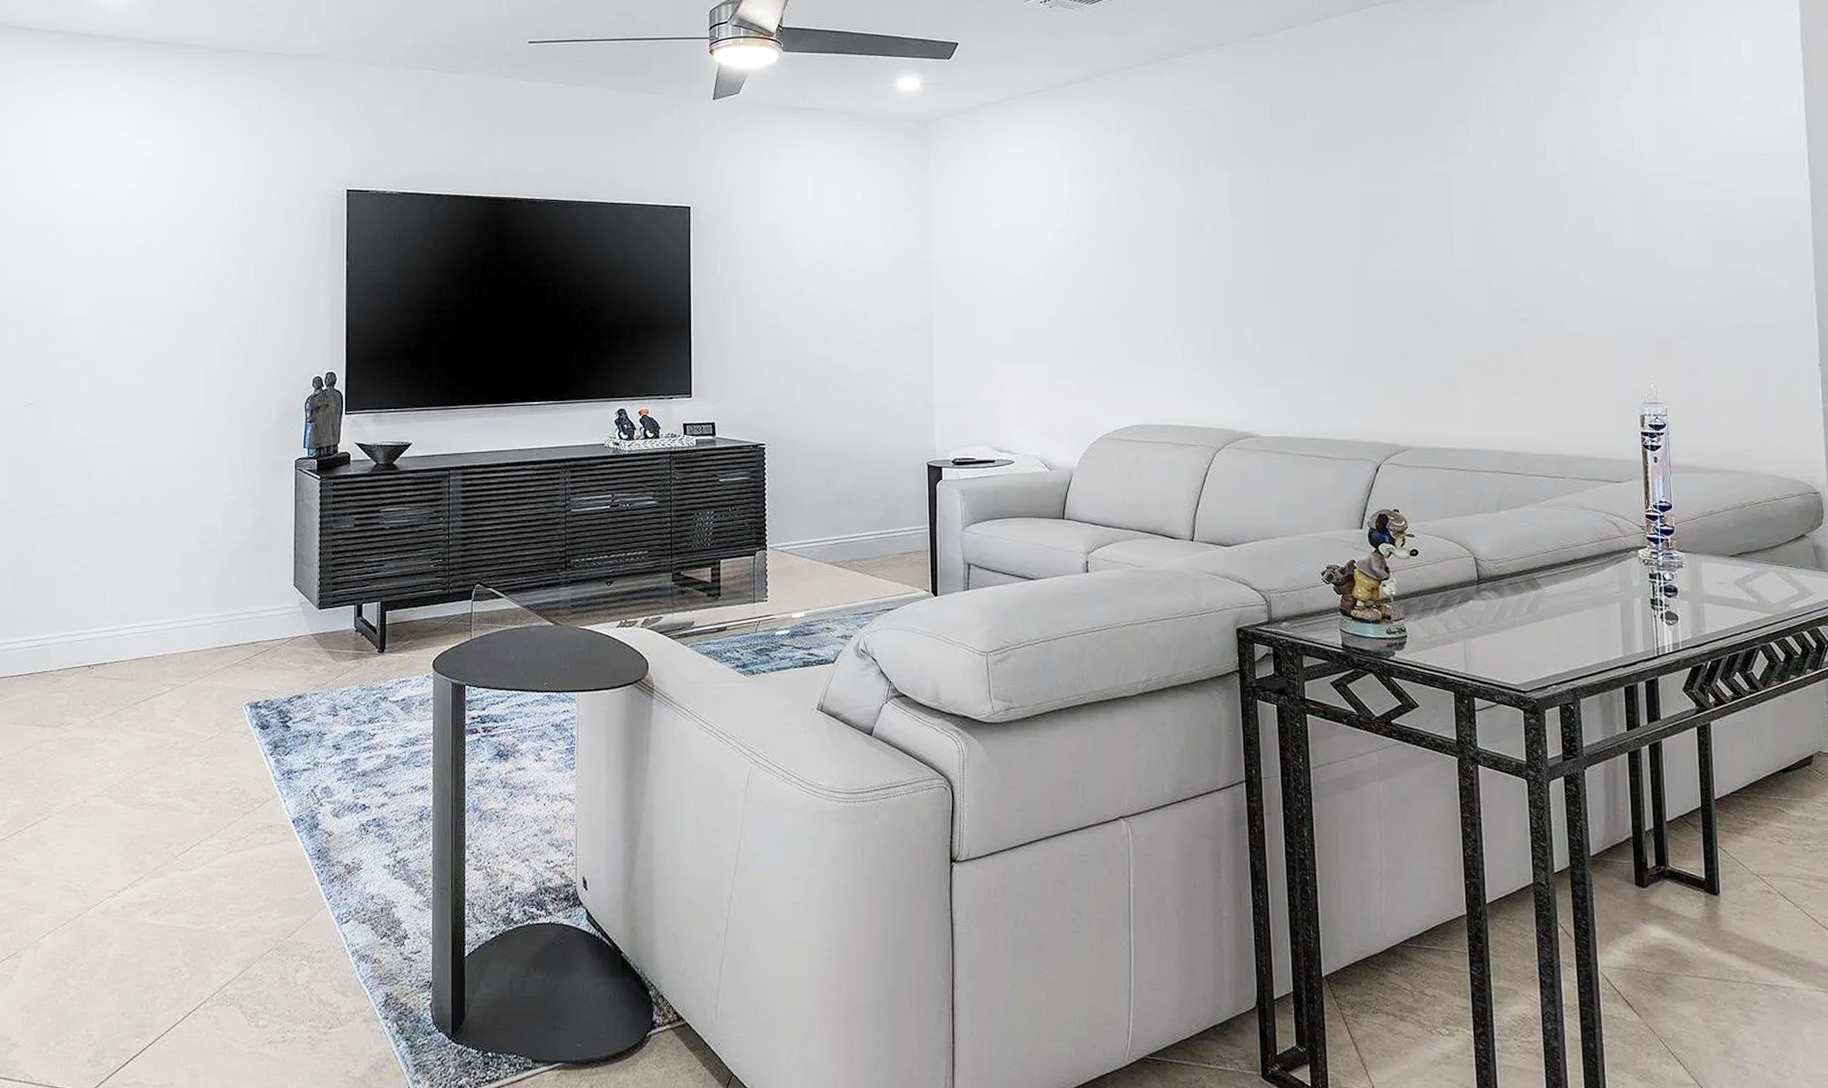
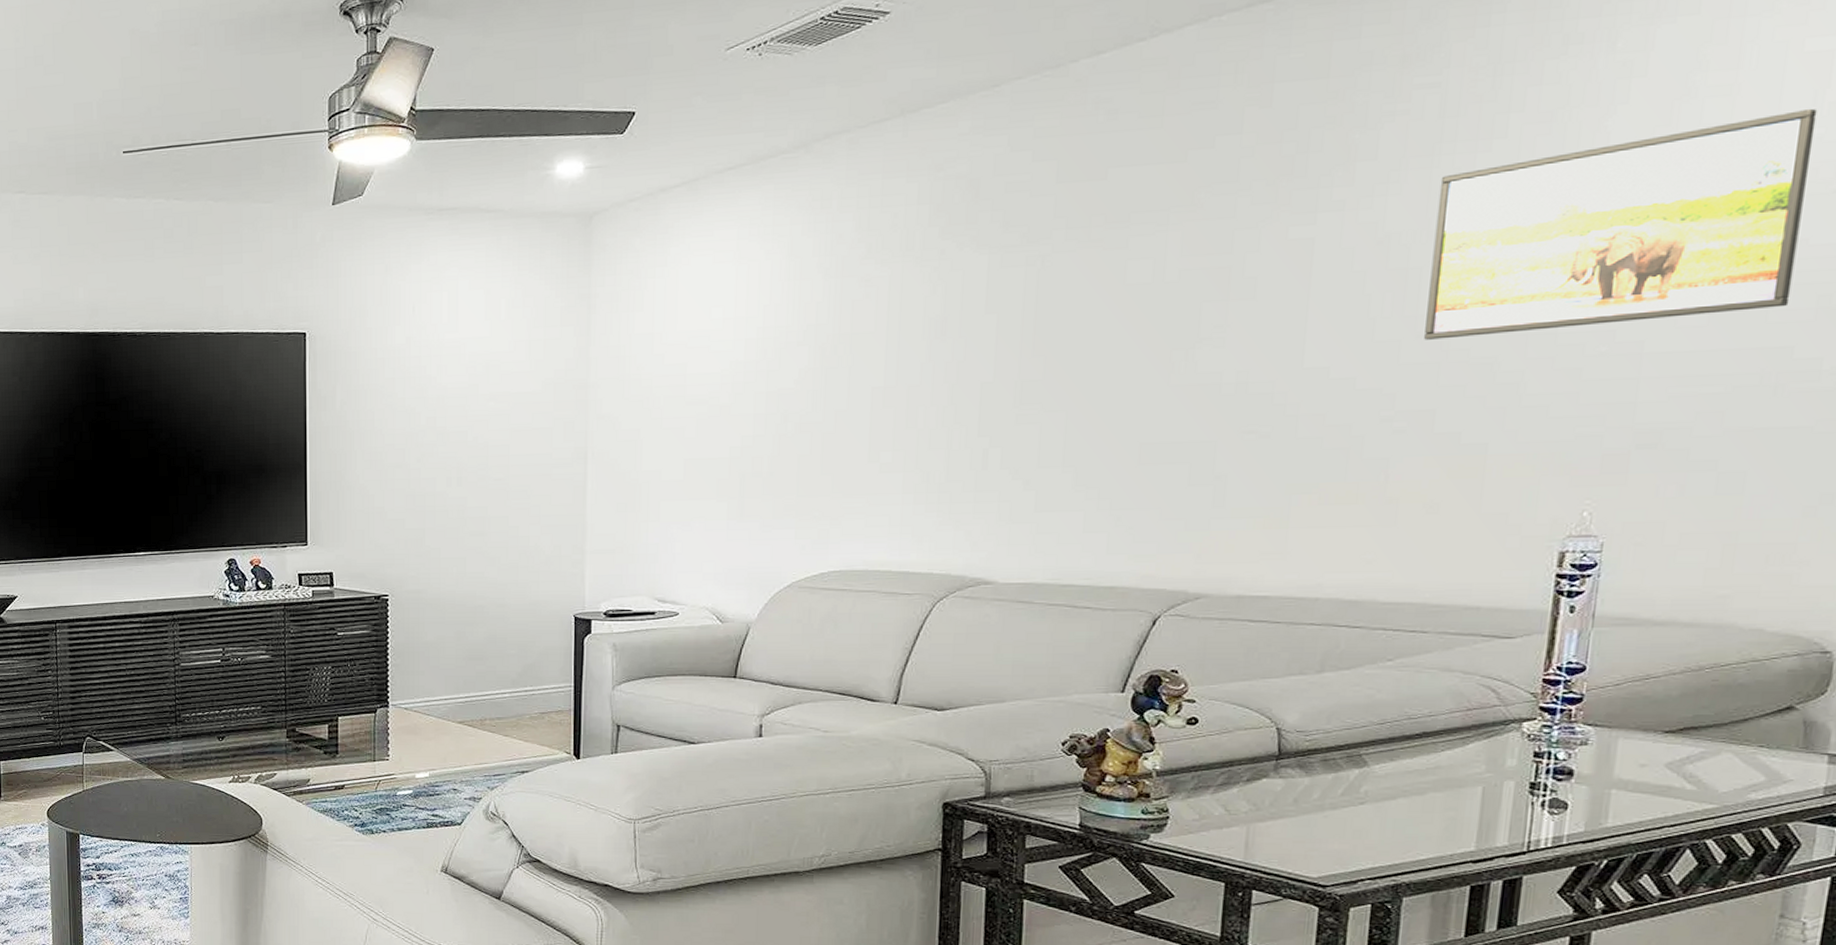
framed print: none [1524,103,1748,252] -> present [1424,108,1818,340]

